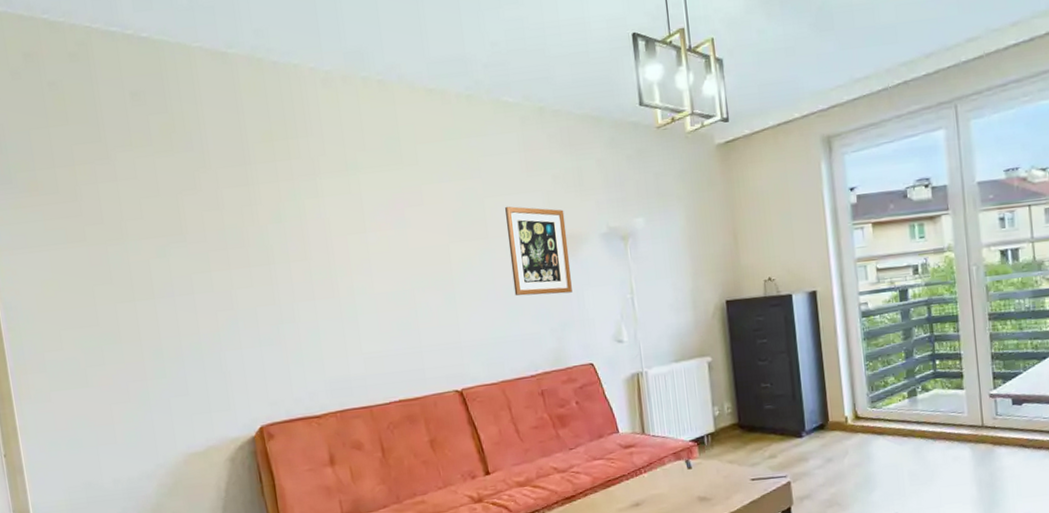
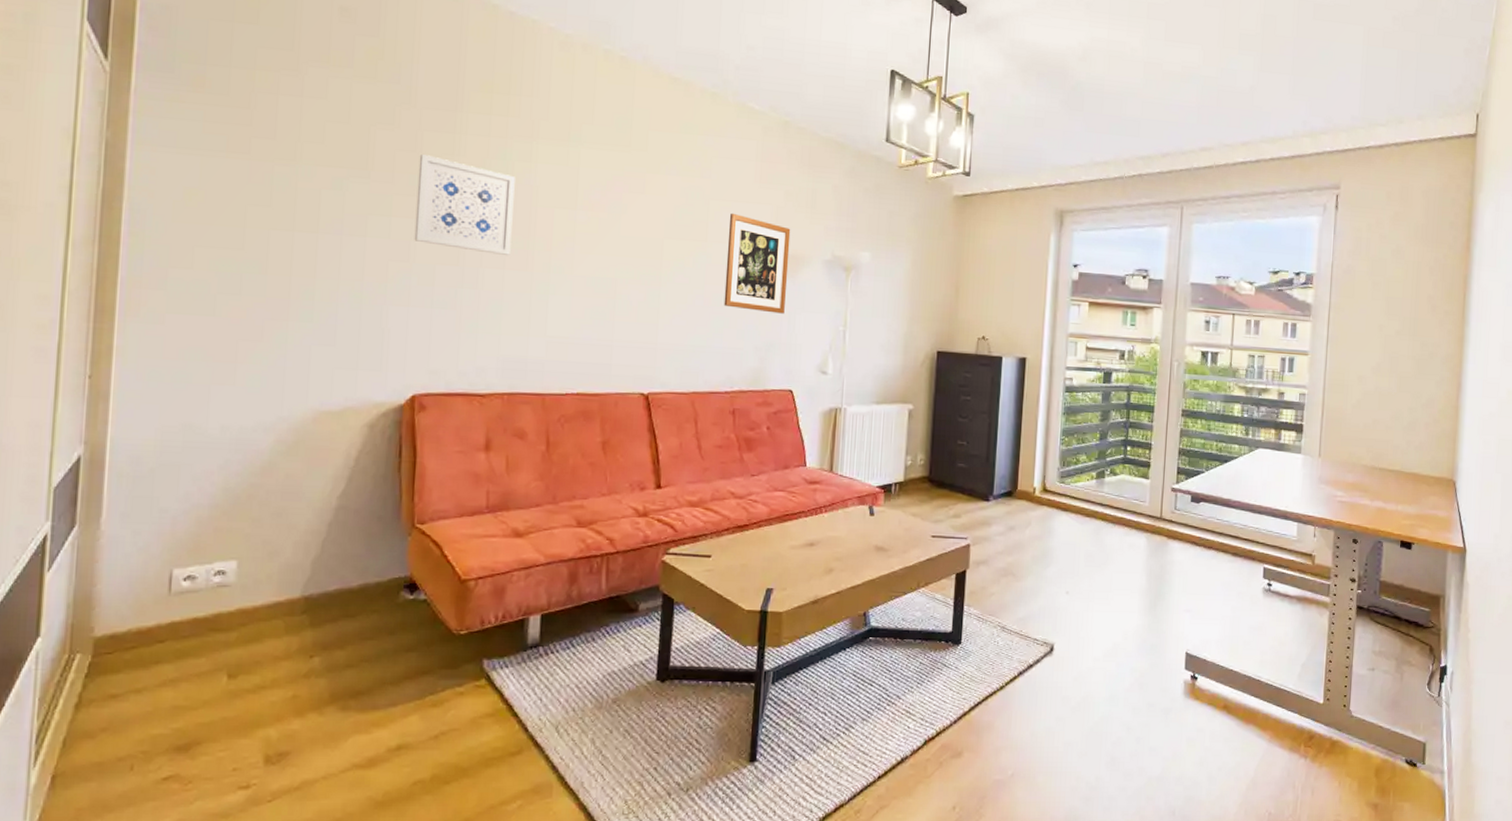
wall art: none [223,209,317,290] -> present [414,153,515,255]

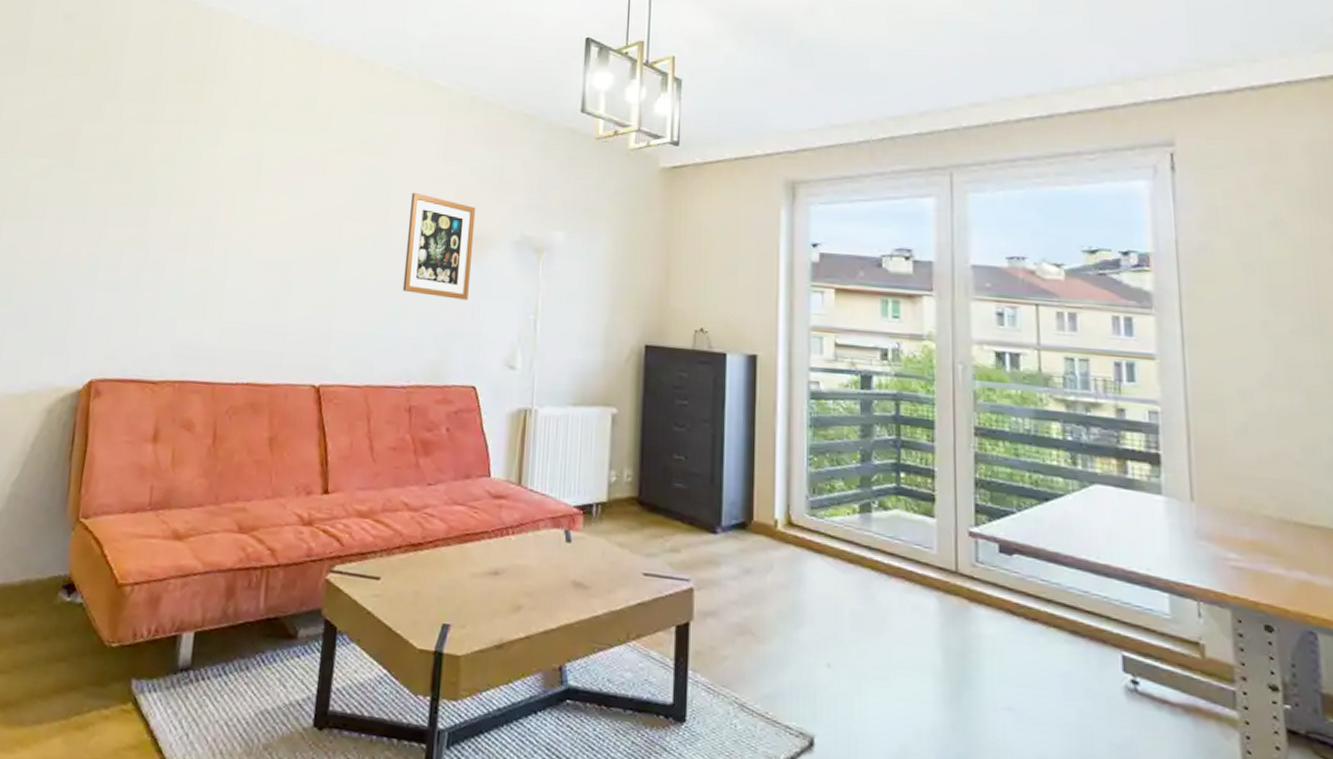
wall art: present [414,153,515,255] -> none [106,142,203,239]

